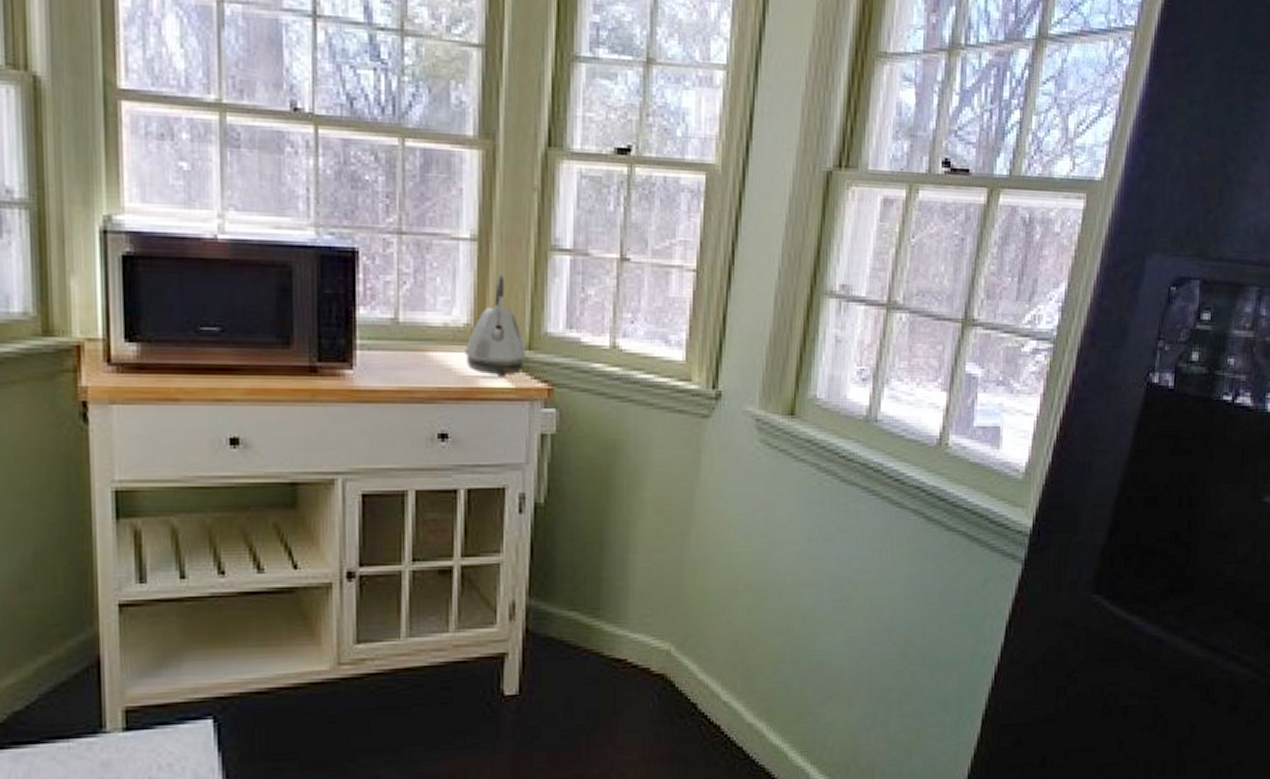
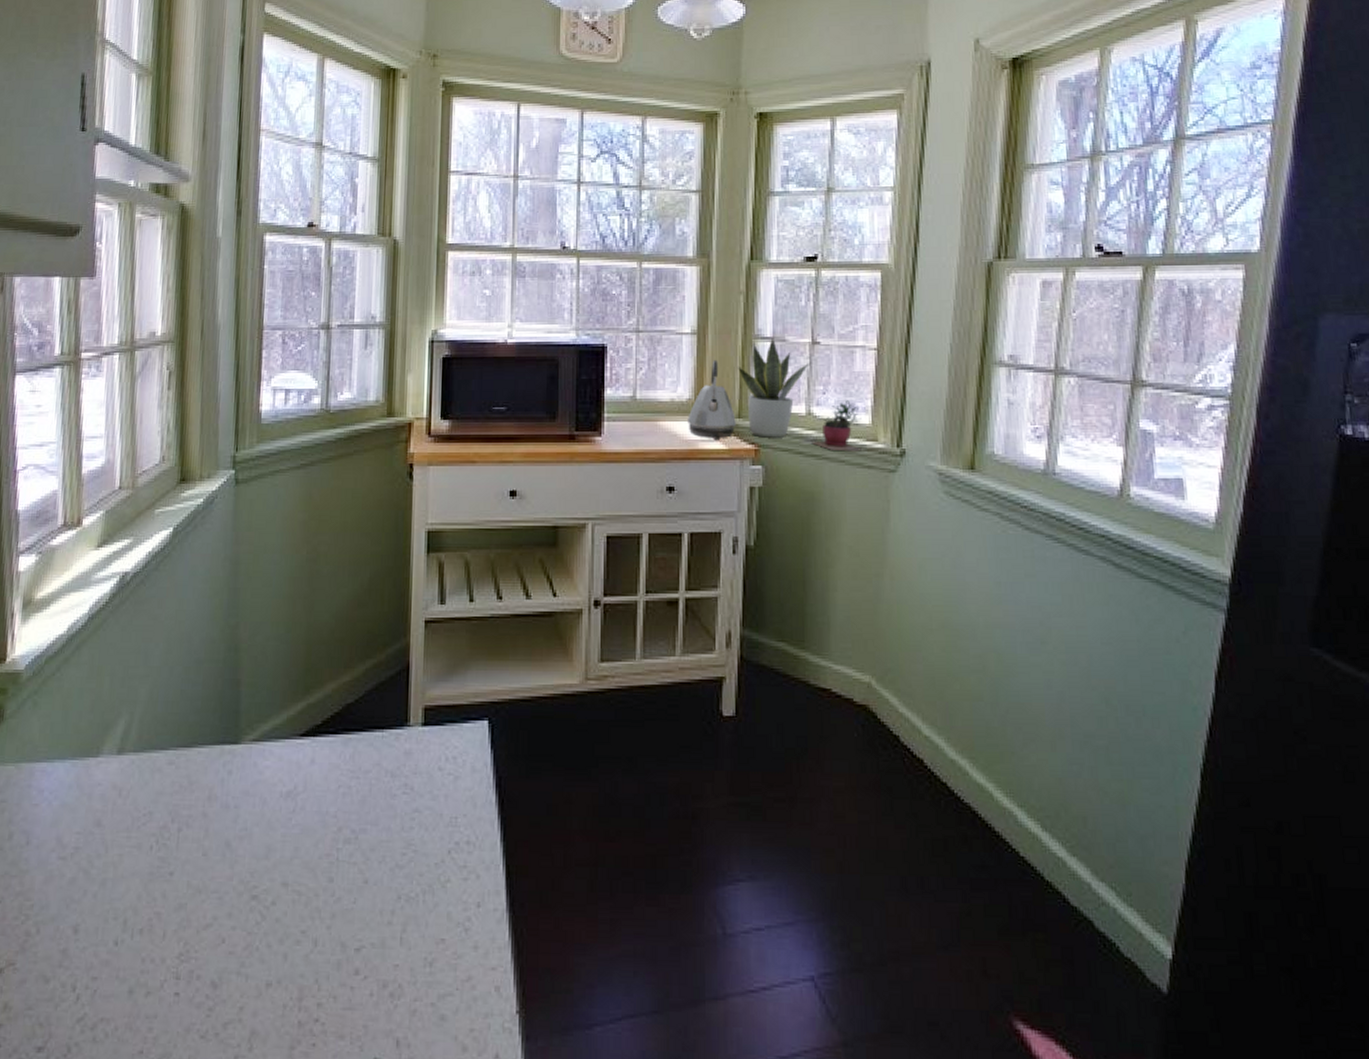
potted plant: none [529,247,618,375] -> present [738,335,811,438]
succulent plant: none [616,331,674,393] -> present [812,400,862,452]

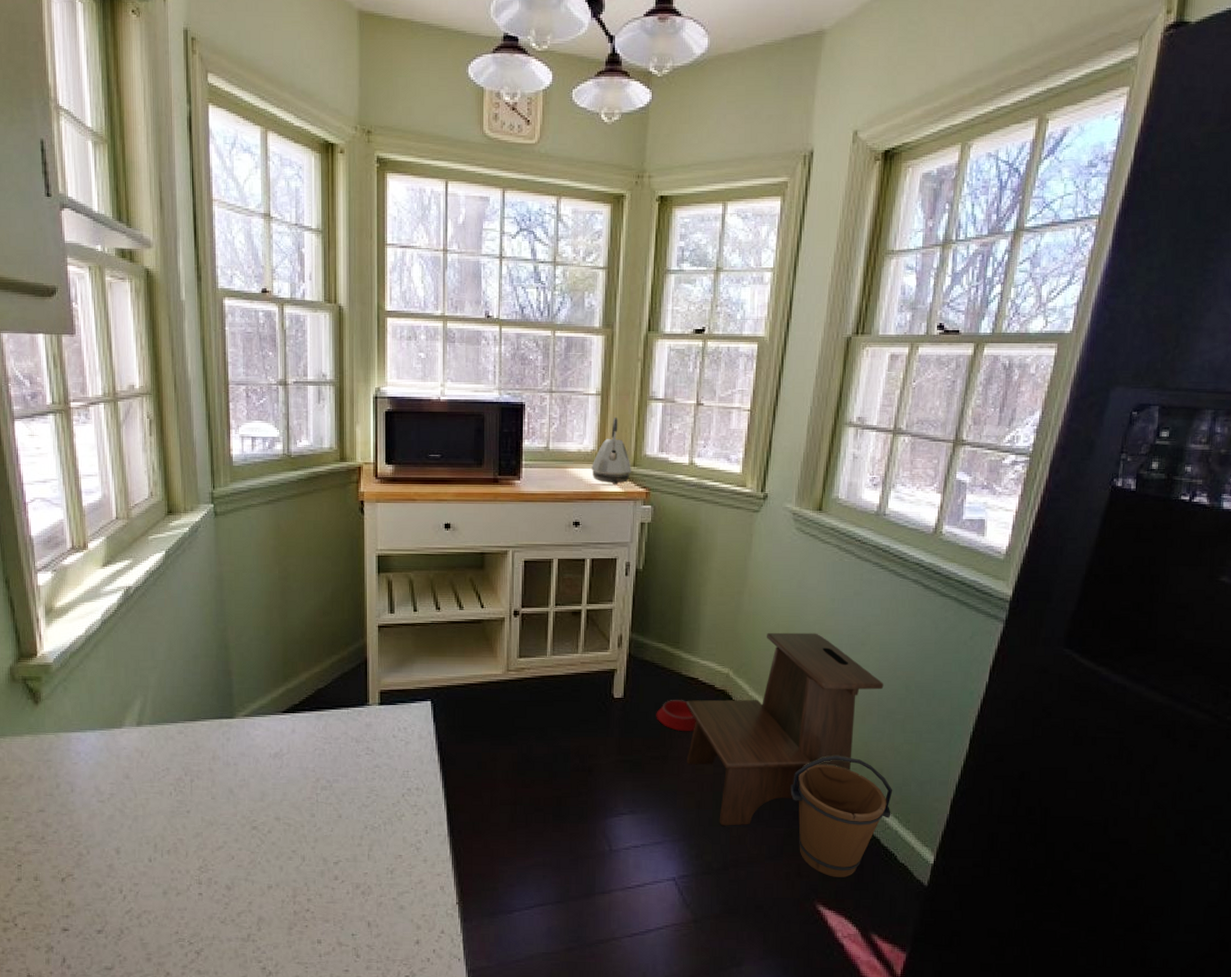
potted plant: present [738,335,811,438] -> none [634,397,695,483]
pet bowl: none [778,718,832,762] -> present [656,700,696,731]
succulent plant: present [812,400,862,452] -> none [692,453,734,495]
step stool: none [817,627,1076,900] -> present [686,632,884,826]
bucket: none [963,797,1105,979] -> present [790,755,893,877]

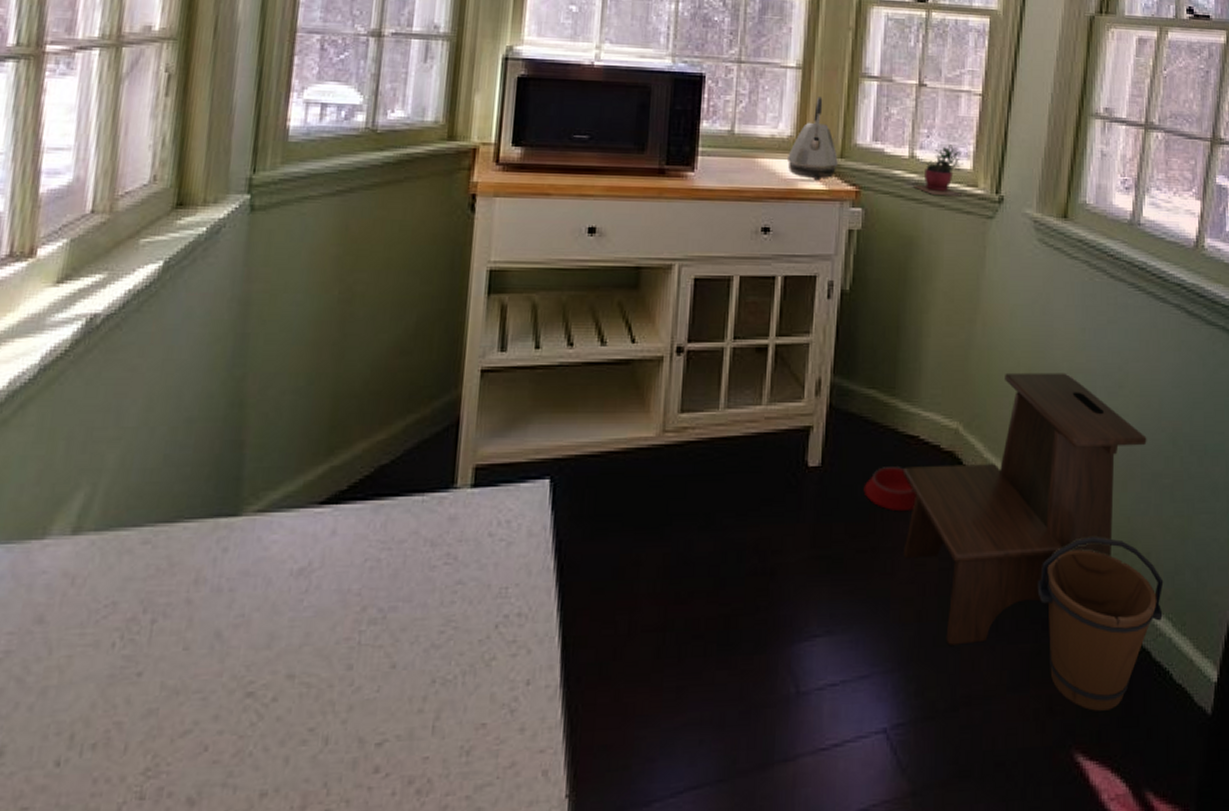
succulent plant: none [692,453,734,495] -> present [913,144,963,196]

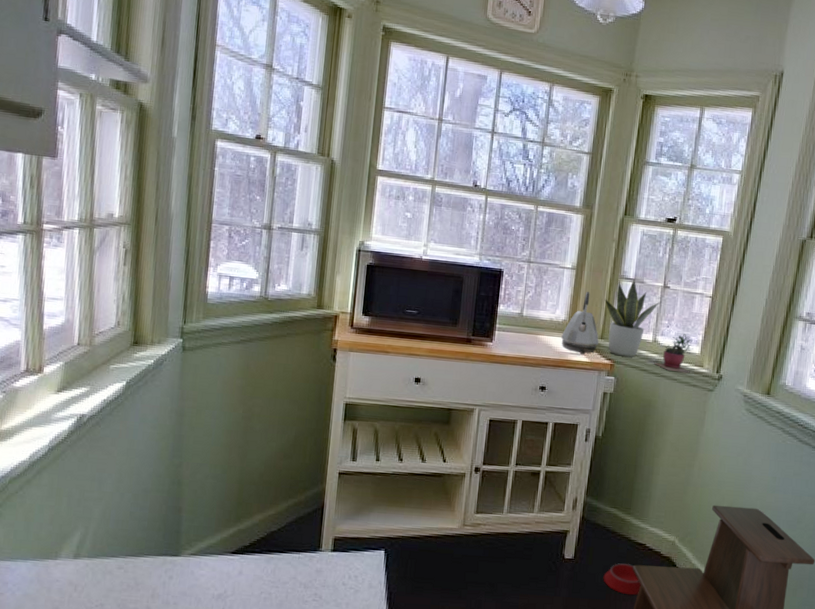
potted plant: none [842,75,917,180] -> present [604,277,661,357]

